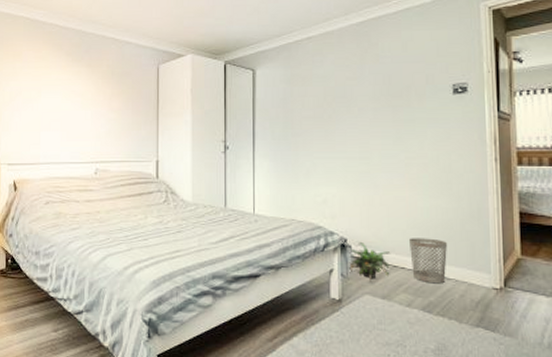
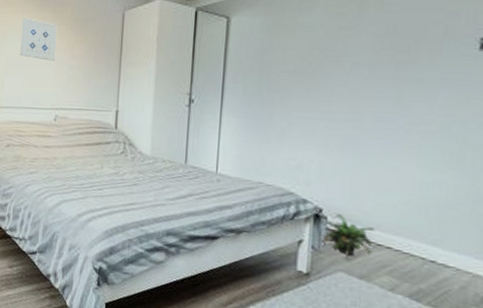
wall art: none [56,73,94,114] -> present [20,18,58,61]
wastebasket: present [408,238,447,284] -> none [399,215,450,271]

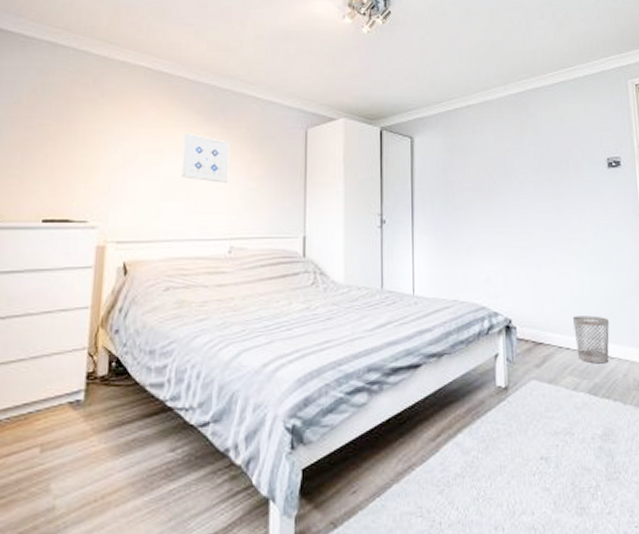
potted plant: present [320,213,376,258] -> none [513,321,556,364]
wastebasket: none [399,215,450,271] -> present [572,315,610,364]

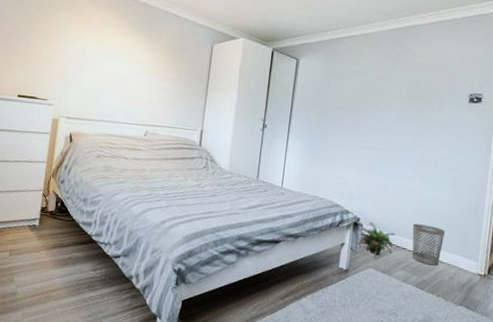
wall art: present [182,134,230,183] -> none [115,40,153,82]
potted plant: none [513,321,556,364] -> present [357,221,396,257]

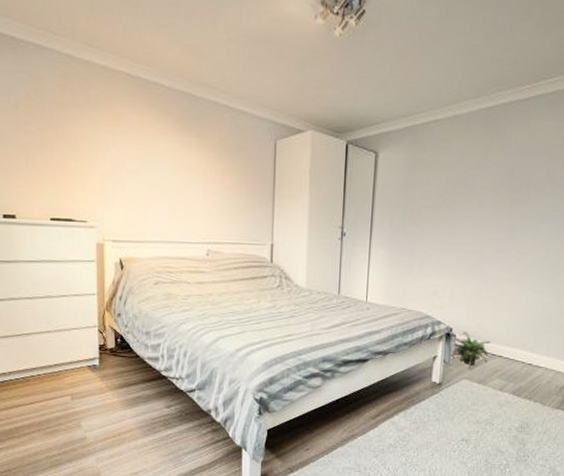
wastebasket: present [412,223,445,266] -> none [508,329,543,371]

